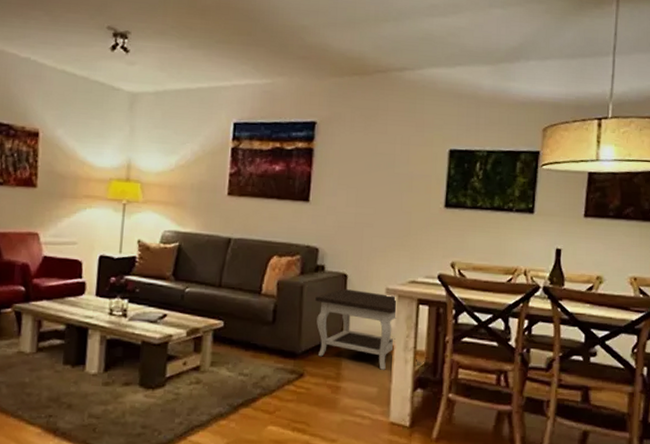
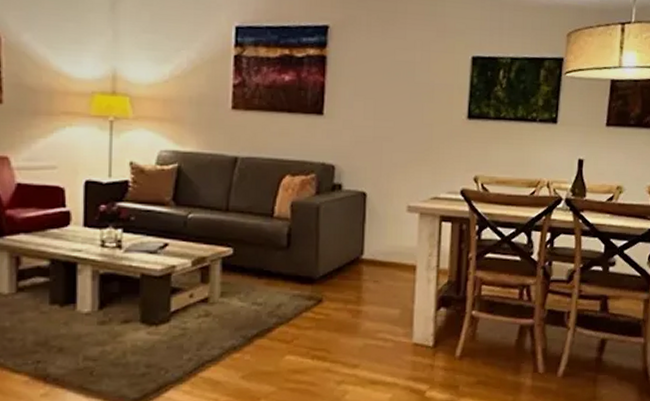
side table: present [315,289,397,370] -> none [333,208,419,291]

